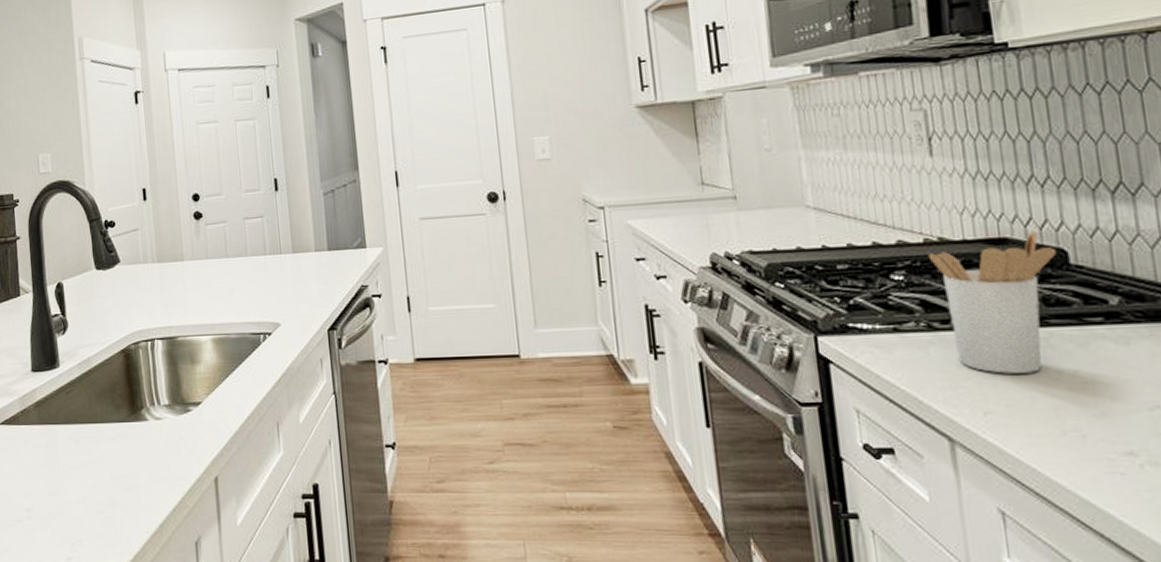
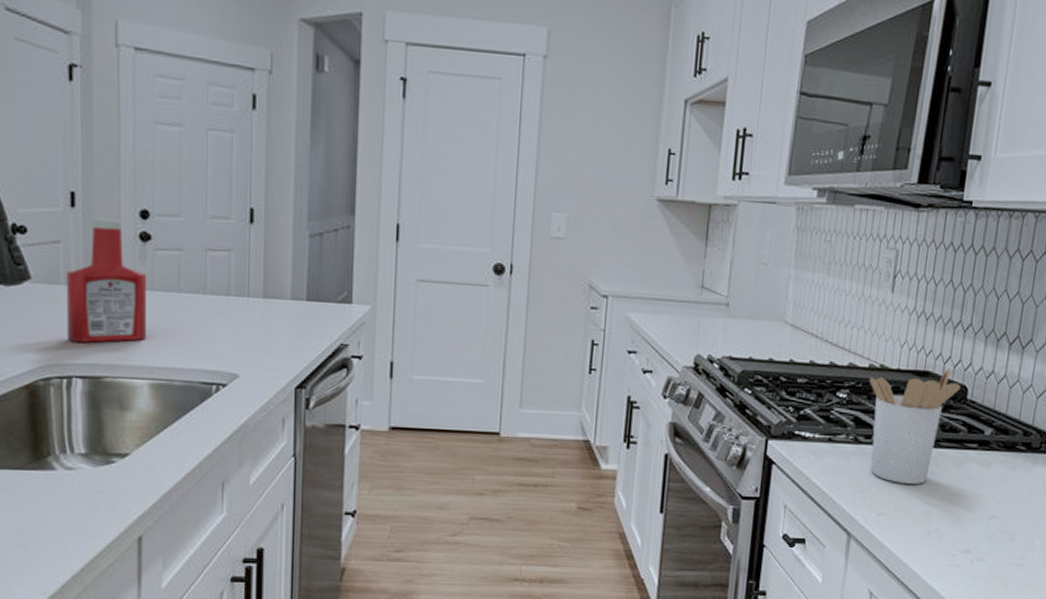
ketchup bottle: none [144,205,206,309] -> present [67,218,147,343]

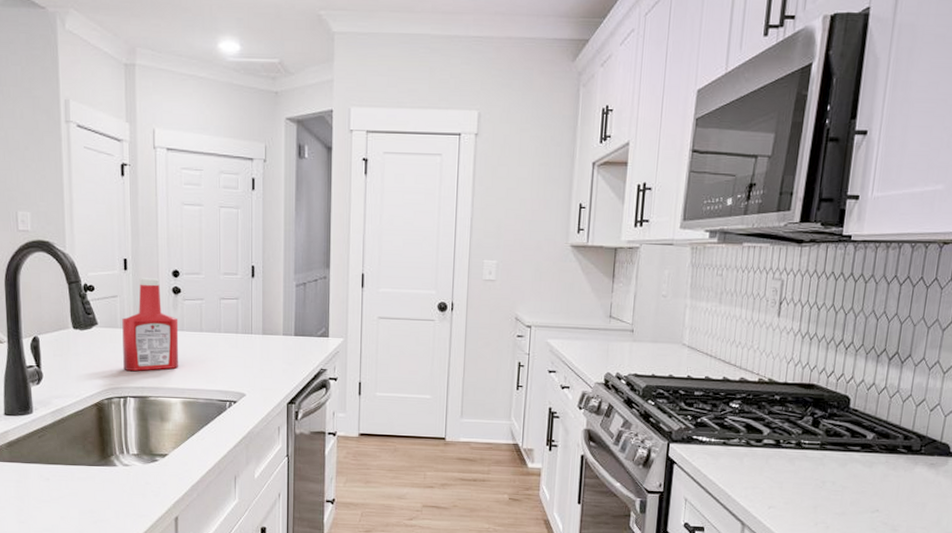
utensil holder: present [869,369,961,484] -> none [758,381,844,482]

